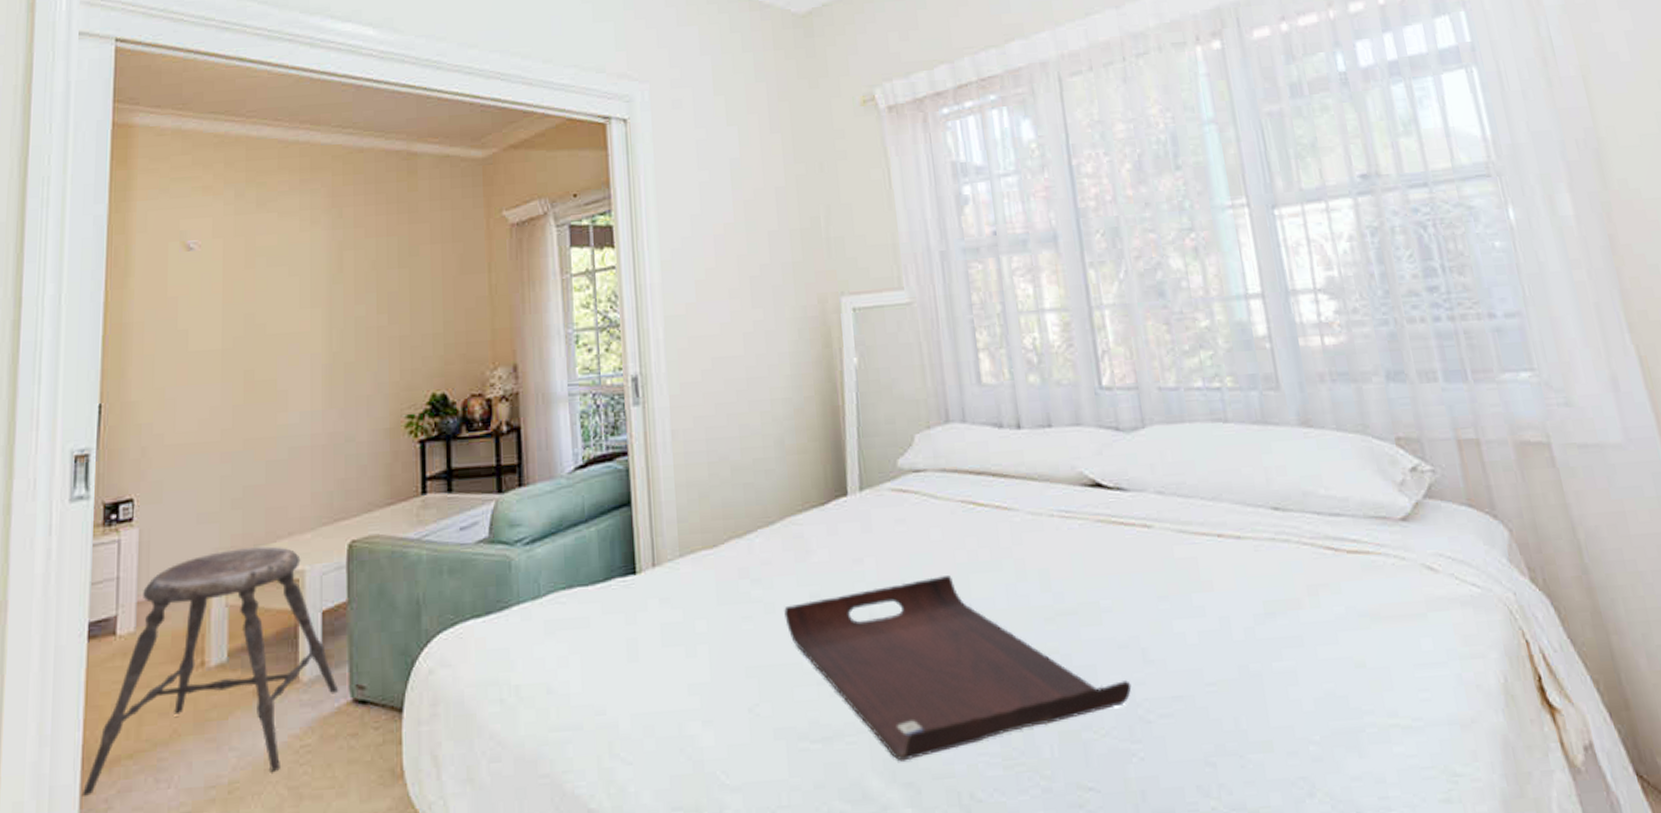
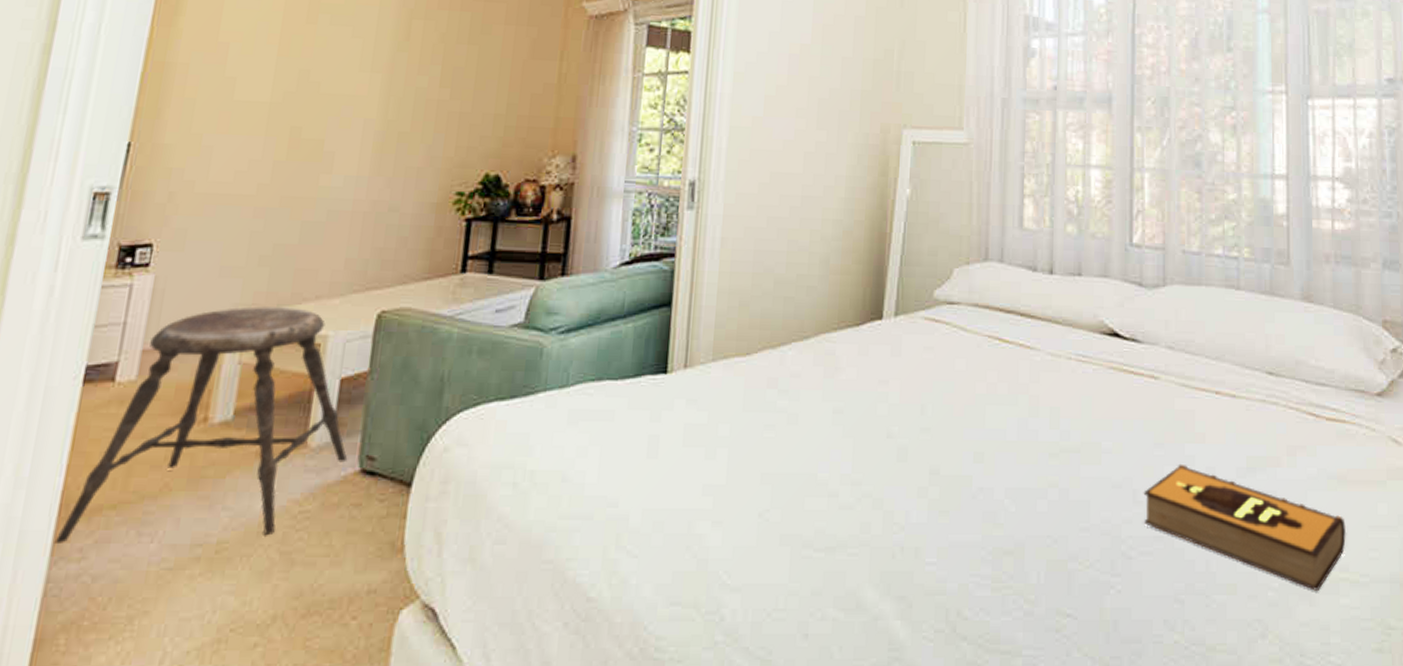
serving tray: present [784,576,1132,762] -> none [806,405,1119,576]
hardback book: none [1153,615,1390,741] -> present [1143,463,1347,591]

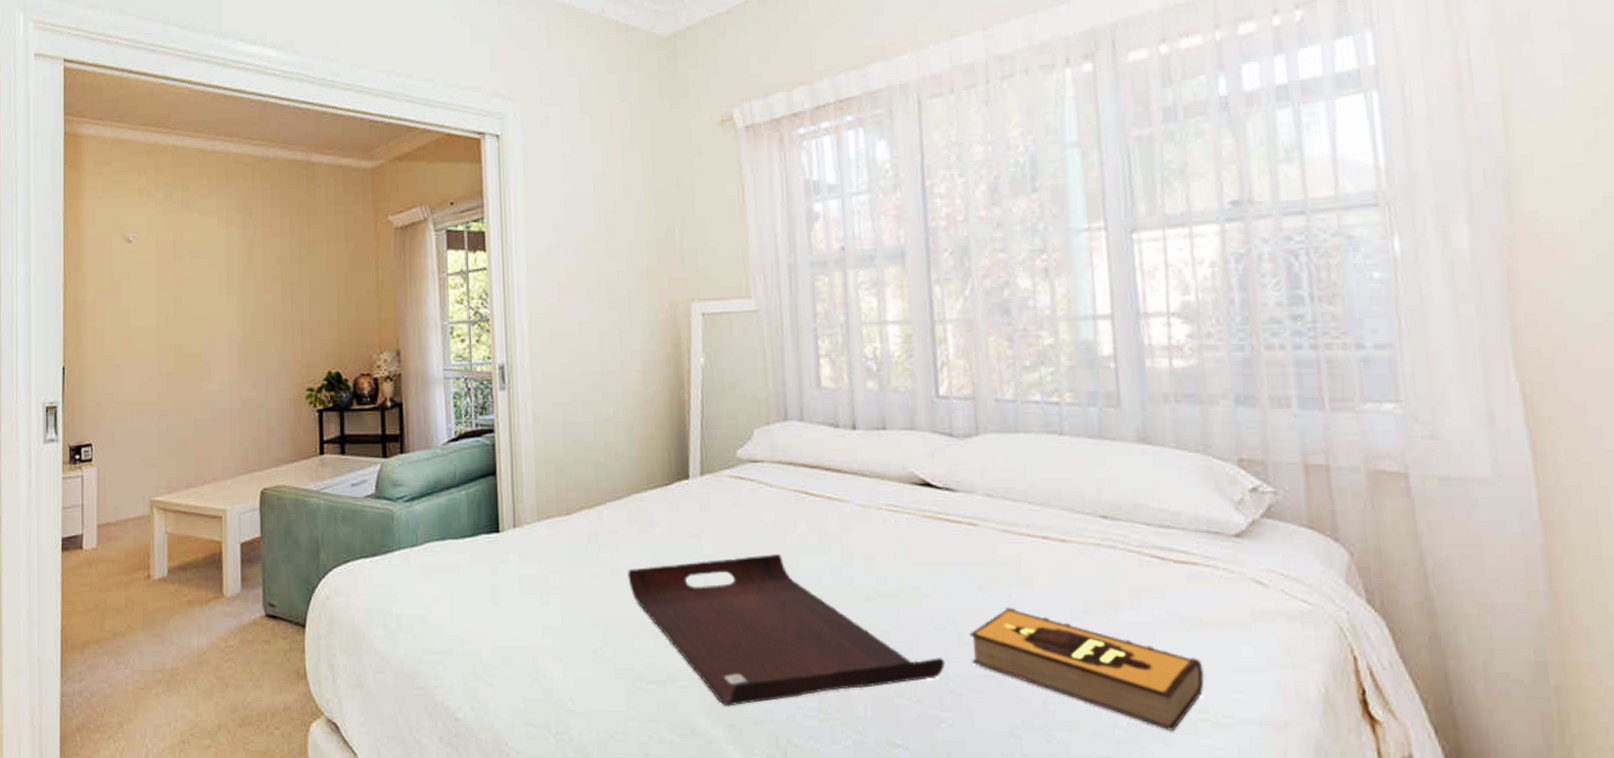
stool: present [54,305,348,543] -> none [62,487,255,668]
serving tray: none [806,405,1119,576] -> present [628,554,945,706]

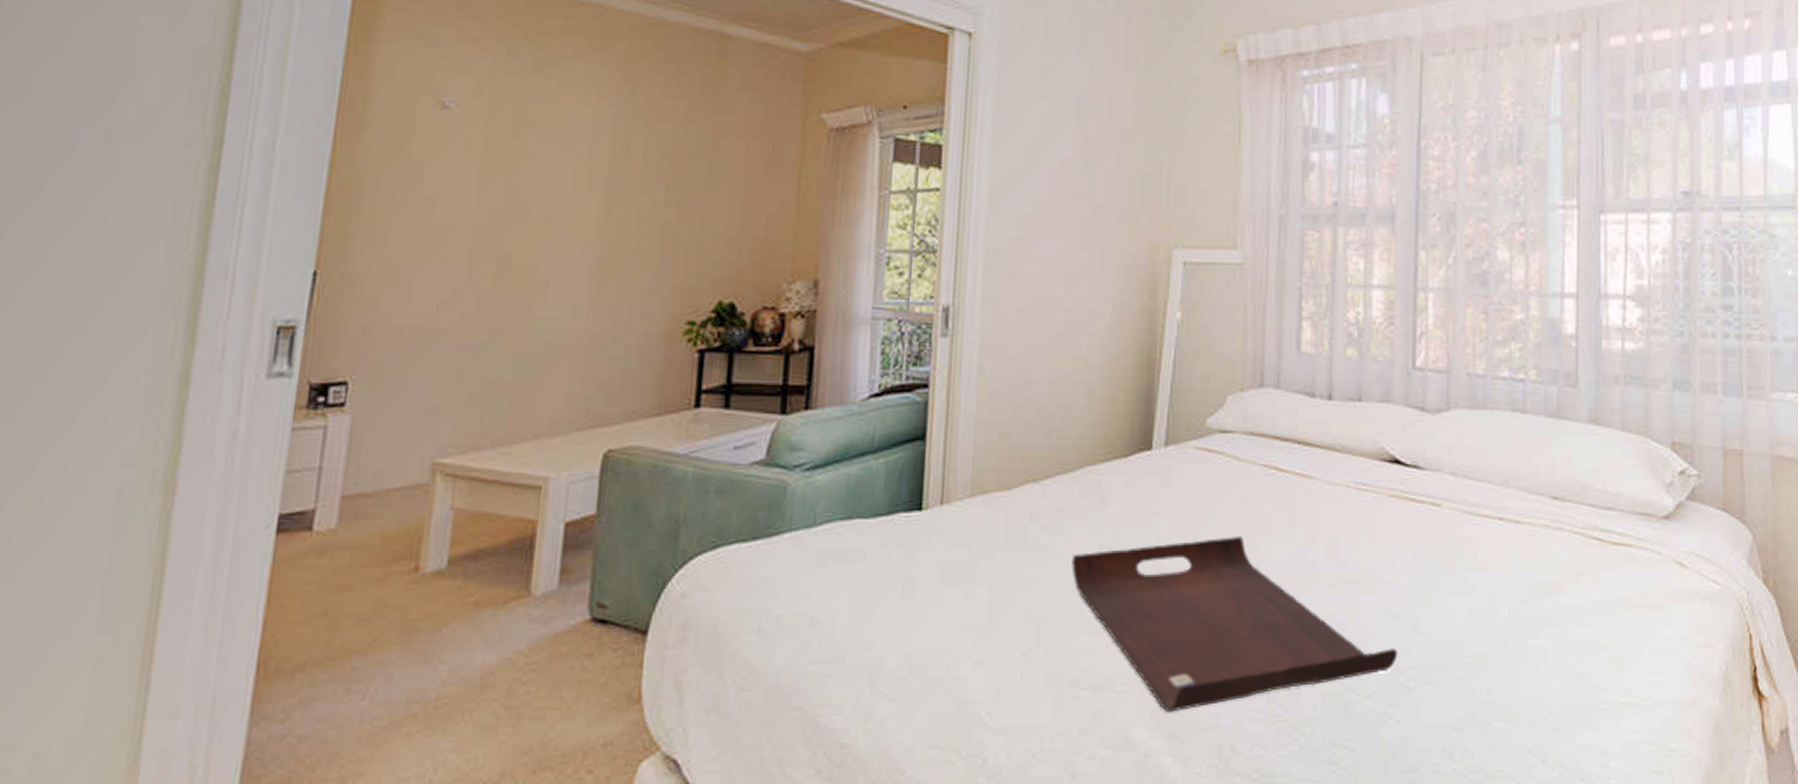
hardback book: present [969,606,1205,731] -> none [1423,592,1630,716]

